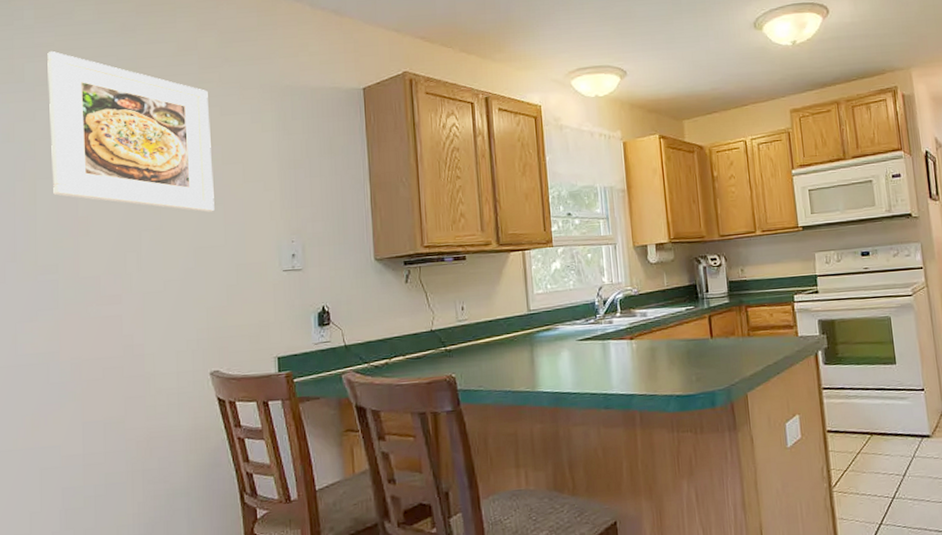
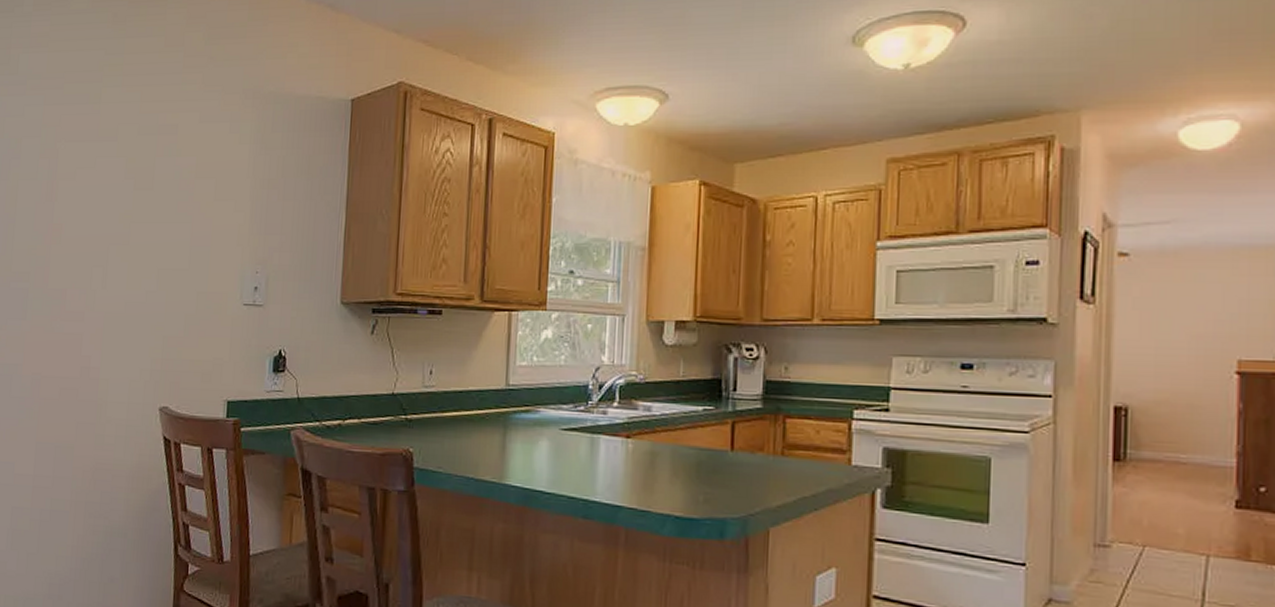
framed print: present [47,50,215,212] -> none [33,41,190,231]

